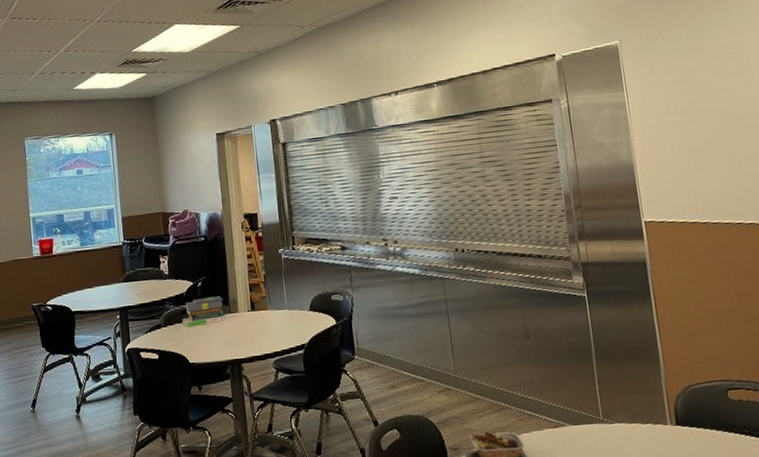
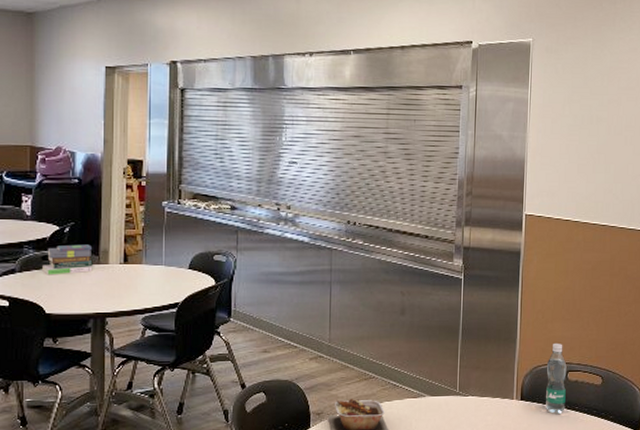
bottle: none [699,358,732,439] -> present [545,342,567,414]

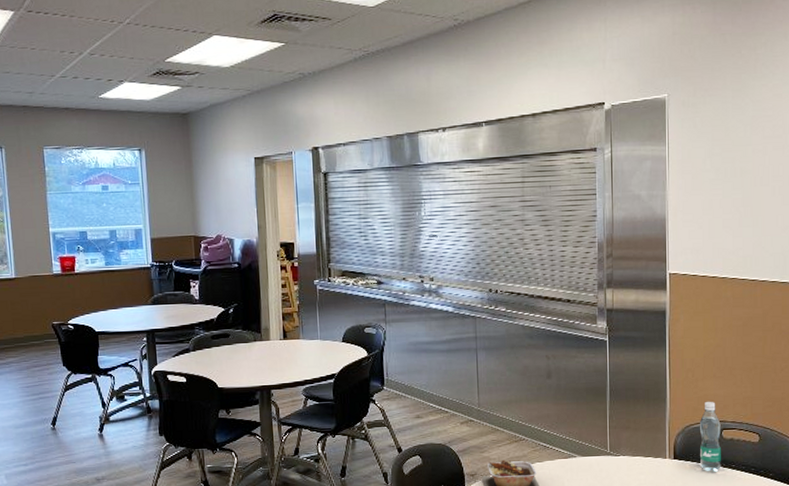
books: present [42,244,93,275] -> none [212,323,256,353]

